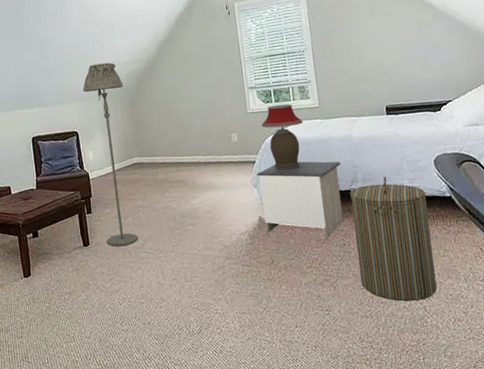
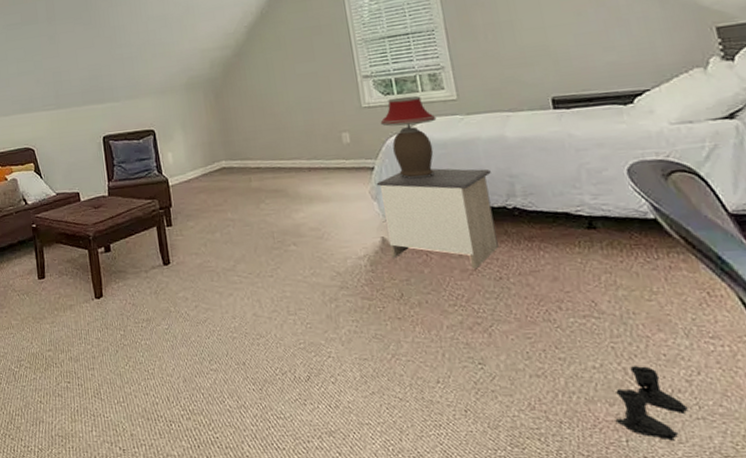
floor lamp: present [83,62,139,247] -> none [159,49,229,267]
laundry hamper: present [350,176,437,301] -> none [505,190,643,359]
boots: none [417,304,464,356] -> present [615,366,688,441]

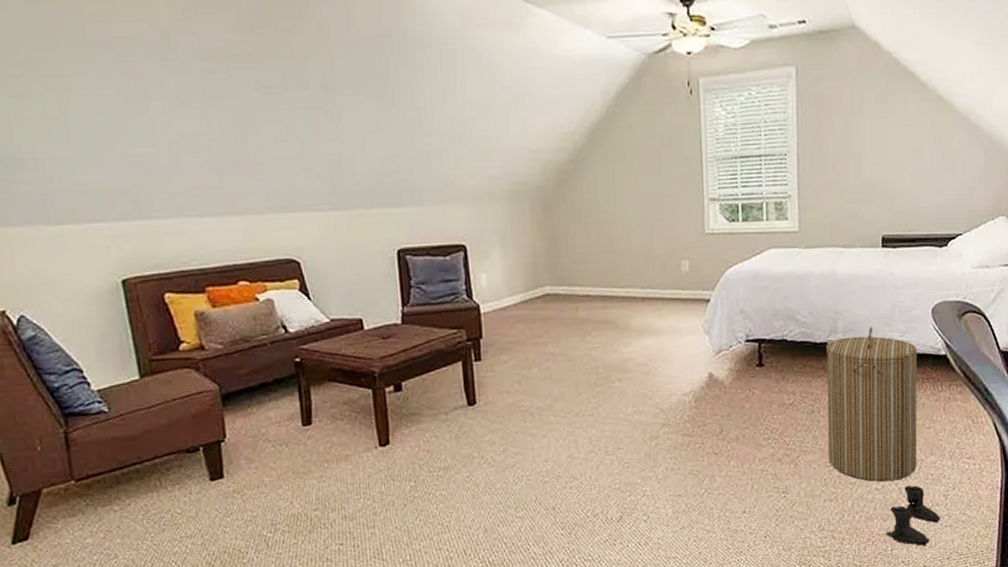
nightstand: present [376,168,499,269] -> none [710,302,819,404]
table lamp: present [380,95,437,179] -> none [722,224,777,313]
laundry hamper: none [505,190,643,359] -> present [826,327,918,482]

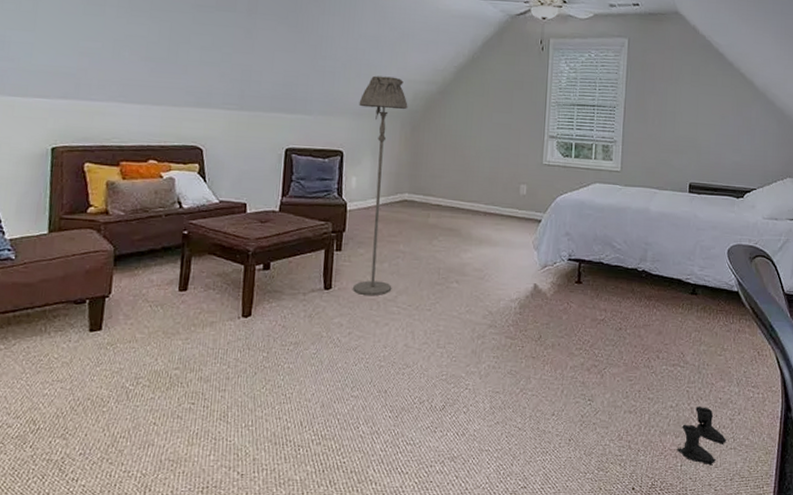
floor lamp: none [476,148,546,407] -> present [353,75,408,295]
laundry hamper: present [826,327,918,482] -> none [630,260,714,400]

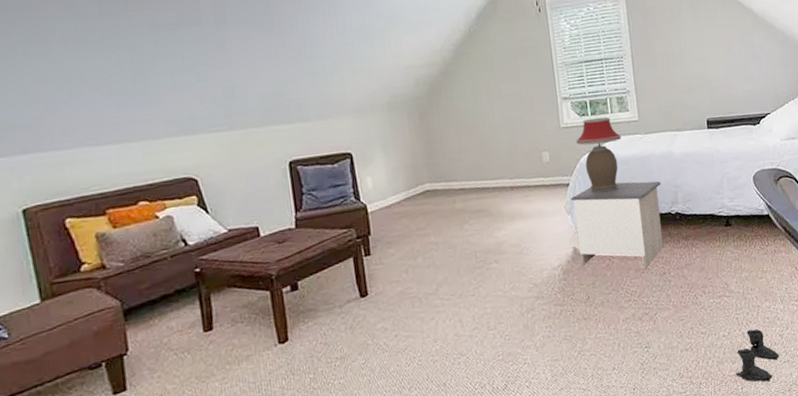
floor lamp: present [353,75,408,295] -> none [358,65,431,295]
nightstand: none [538,227,632,320] -> present [570,181,664,268]
table lamp: none [555,160,601,236] -> present [576,117,622,193]

